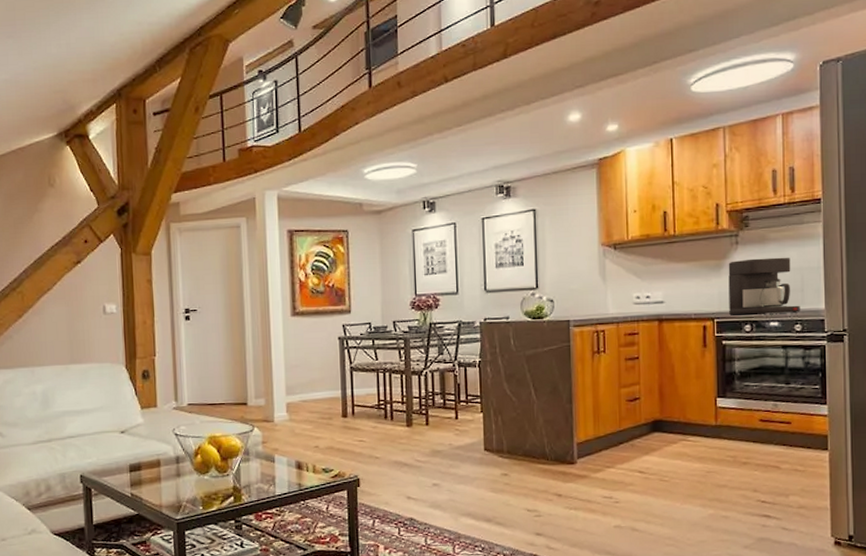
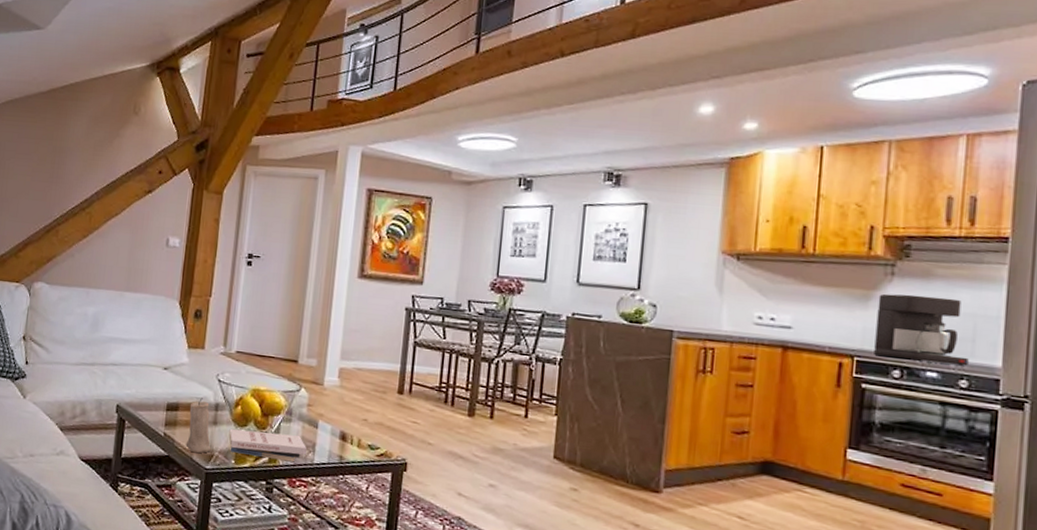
candle: none [151,454,178,507] -> present [185,398,211,454]
books: none [193,472,267,499] -> present [228,428,307,462]

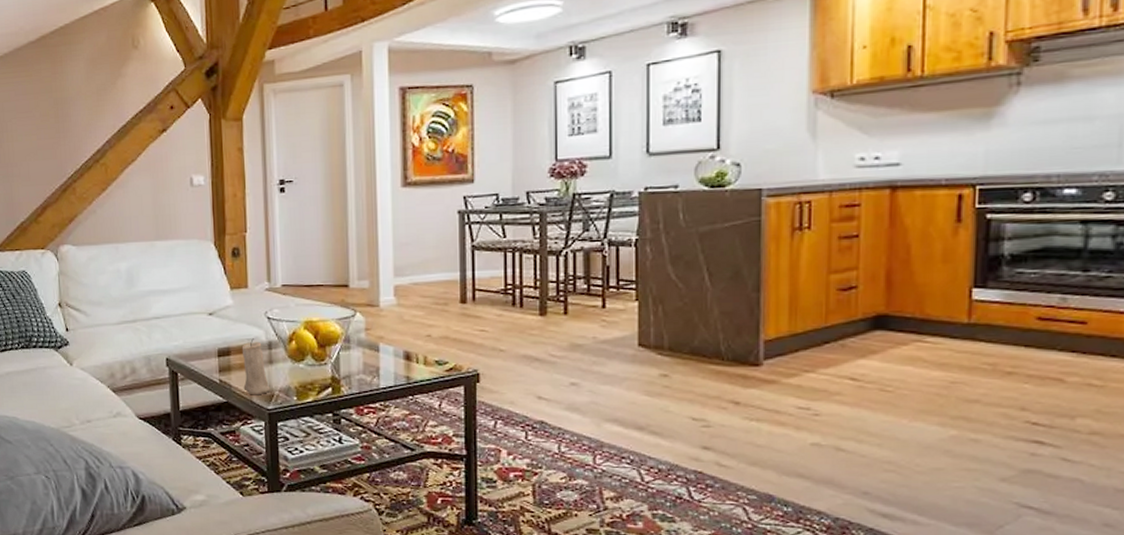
books: present [228,428,307,462] -> none [286,361,370,390]
coffee maker: present [874,293,969,367] -> none [1000,100,1115,181]

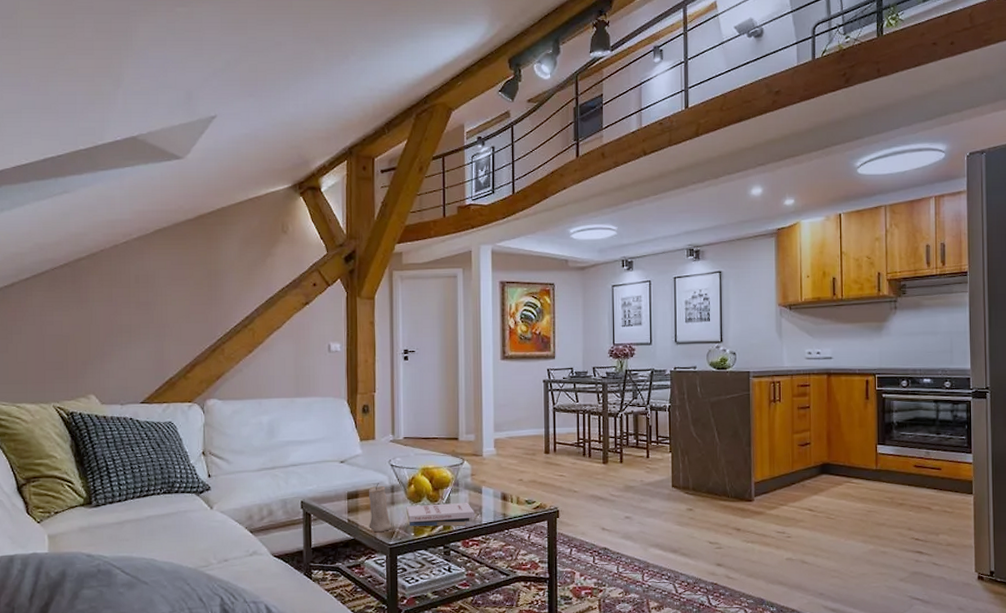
books: none [286,361,370,390] -> present [406,502,474,527]

